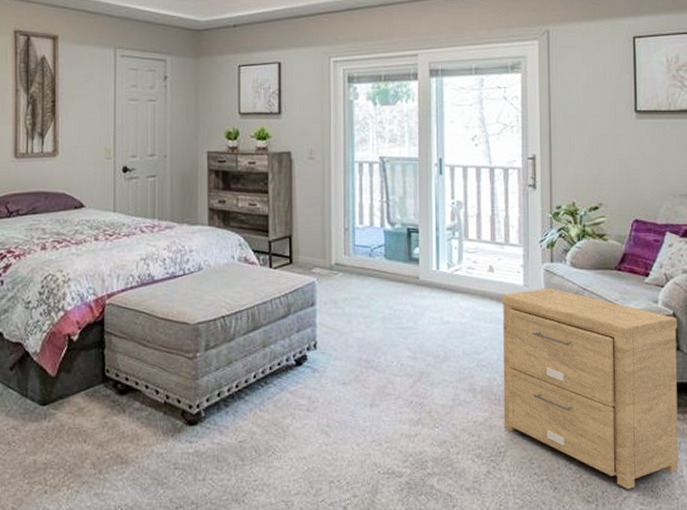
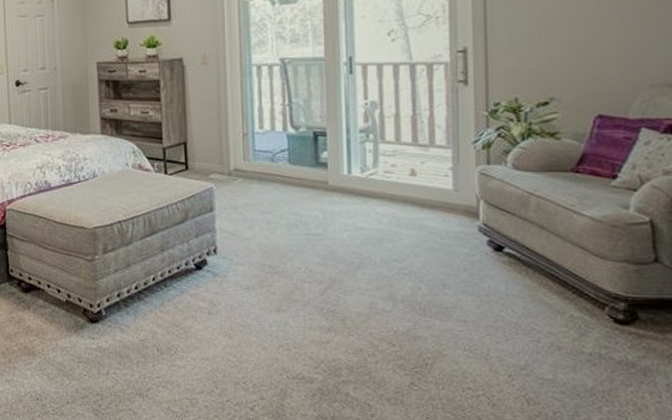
side table: present [502,287,679,489] -> none [426,192,656,411]

